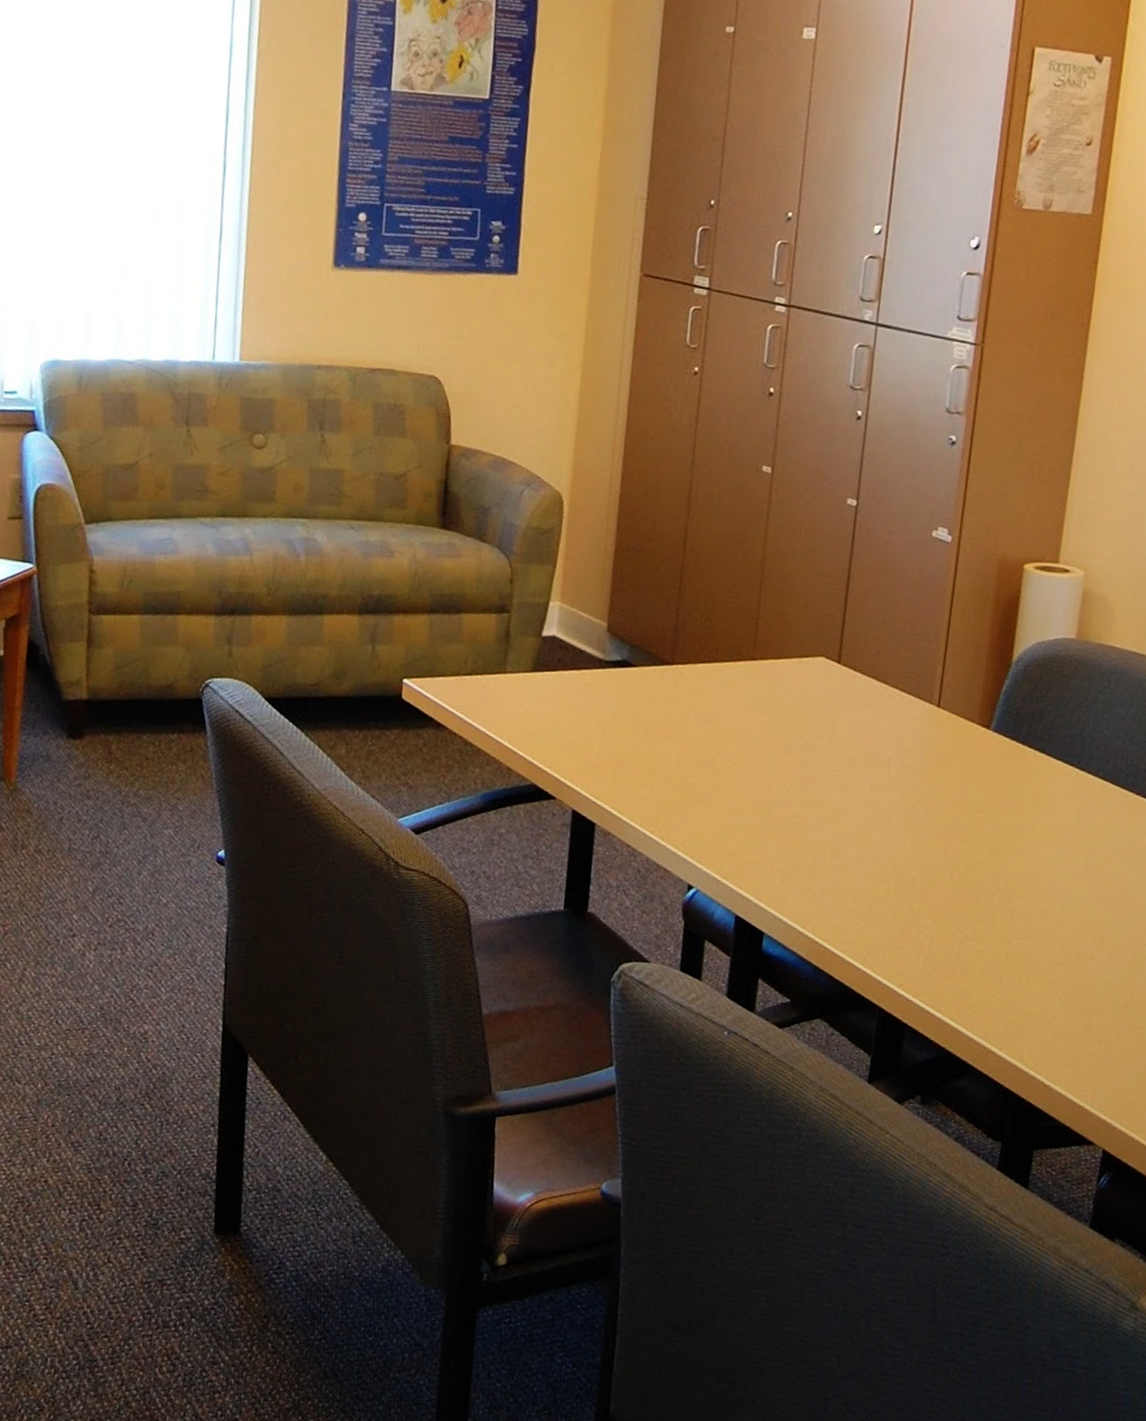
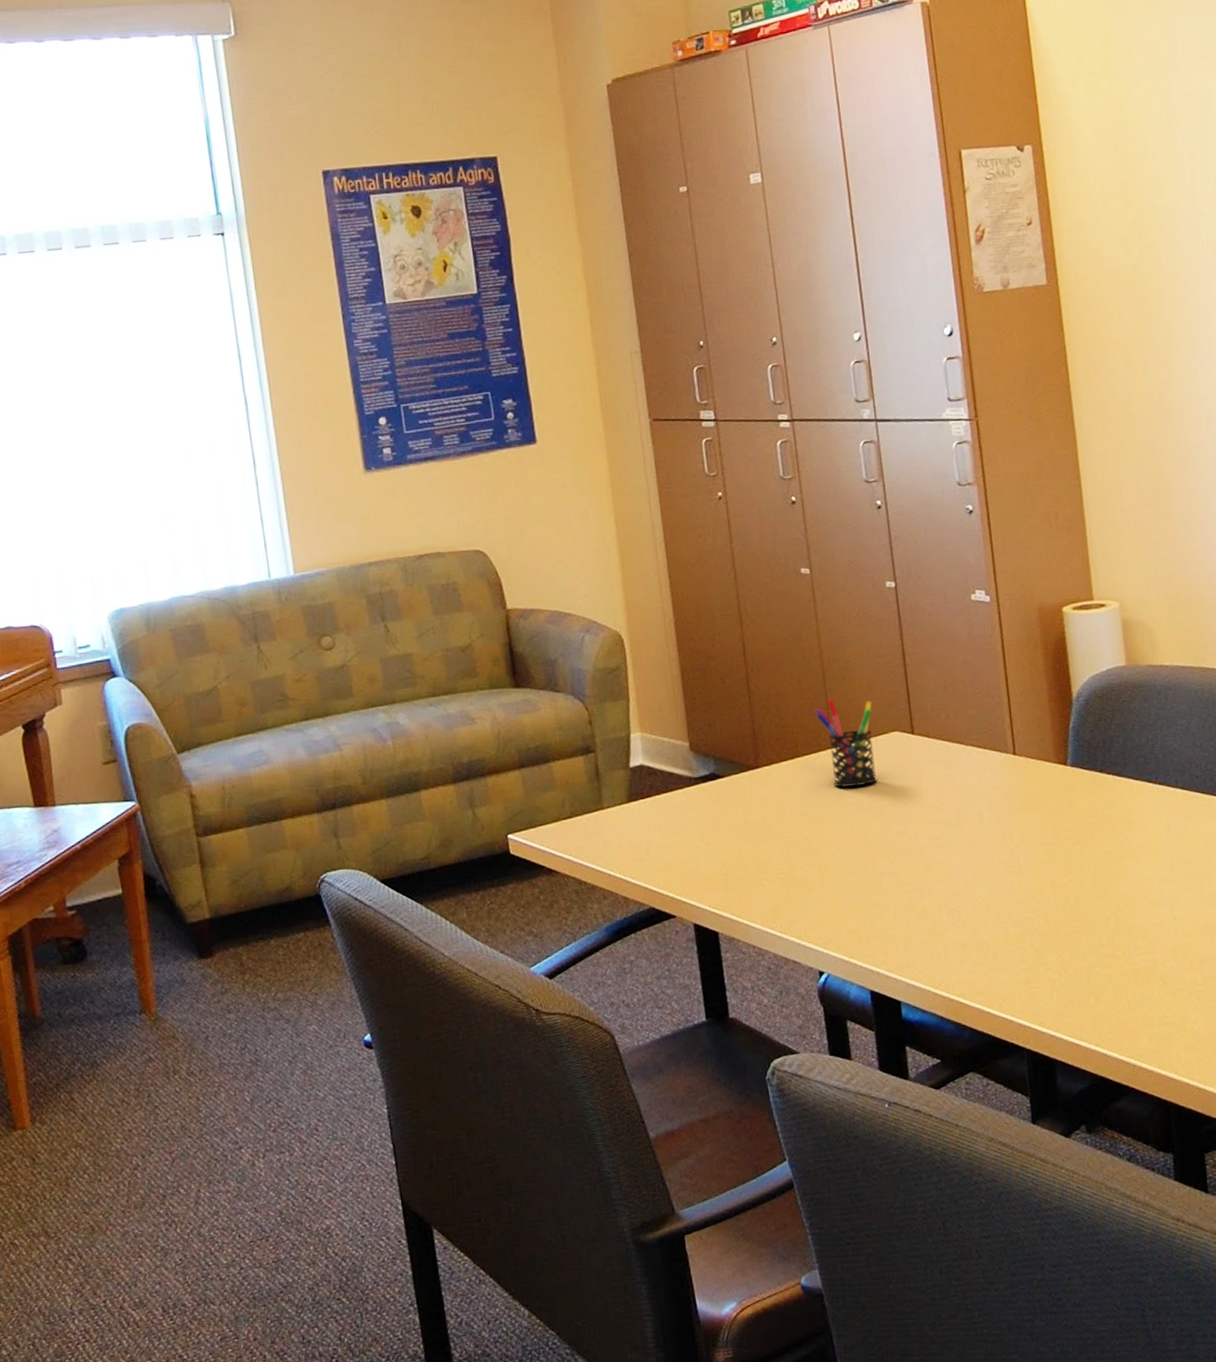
pen holder: none [743,609,804,706] -> present [814,699,877,788]

